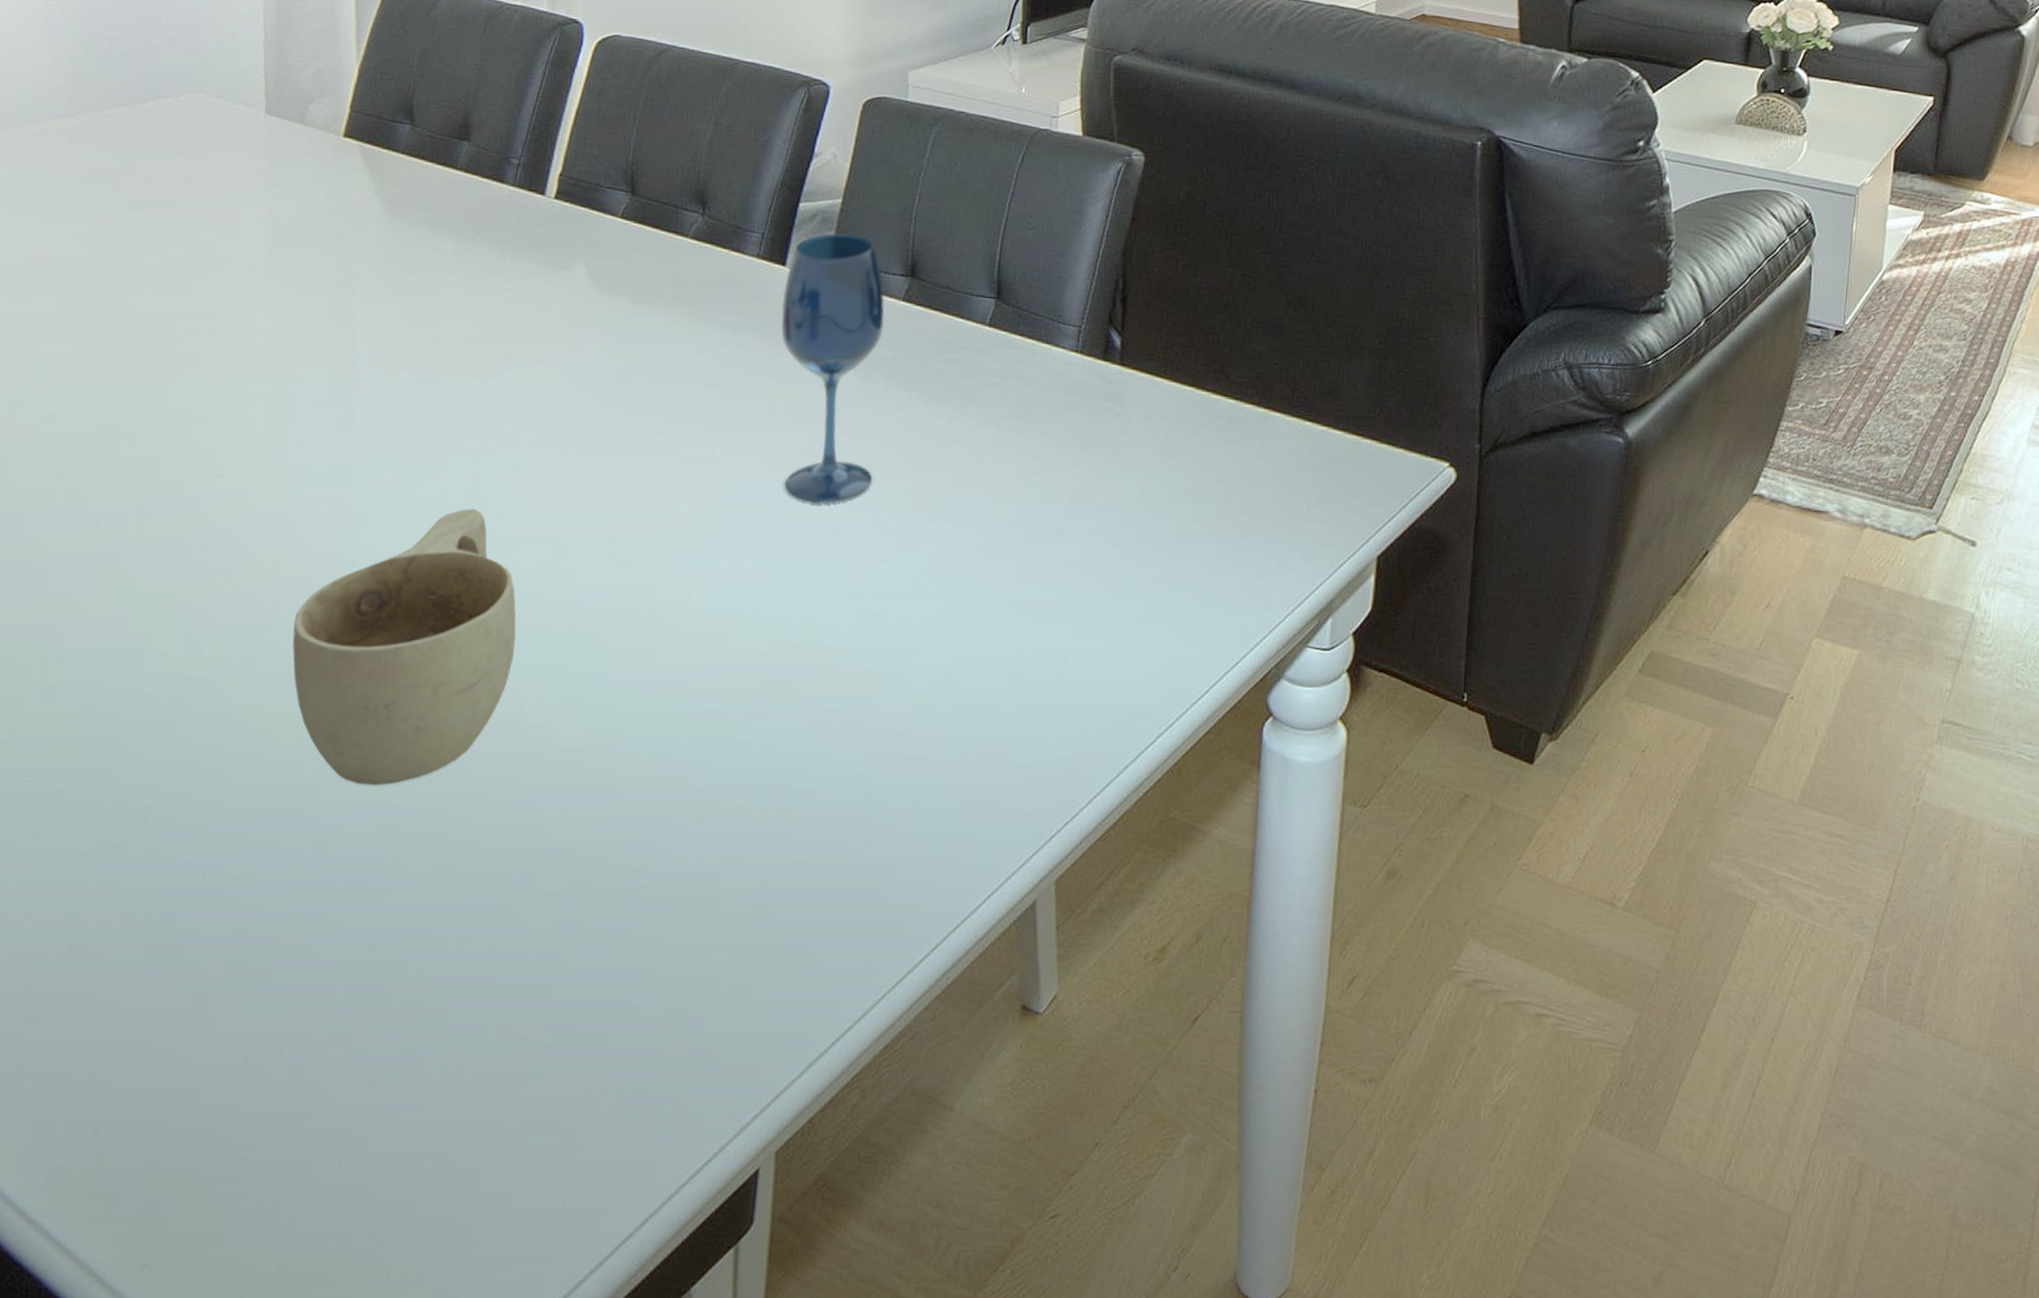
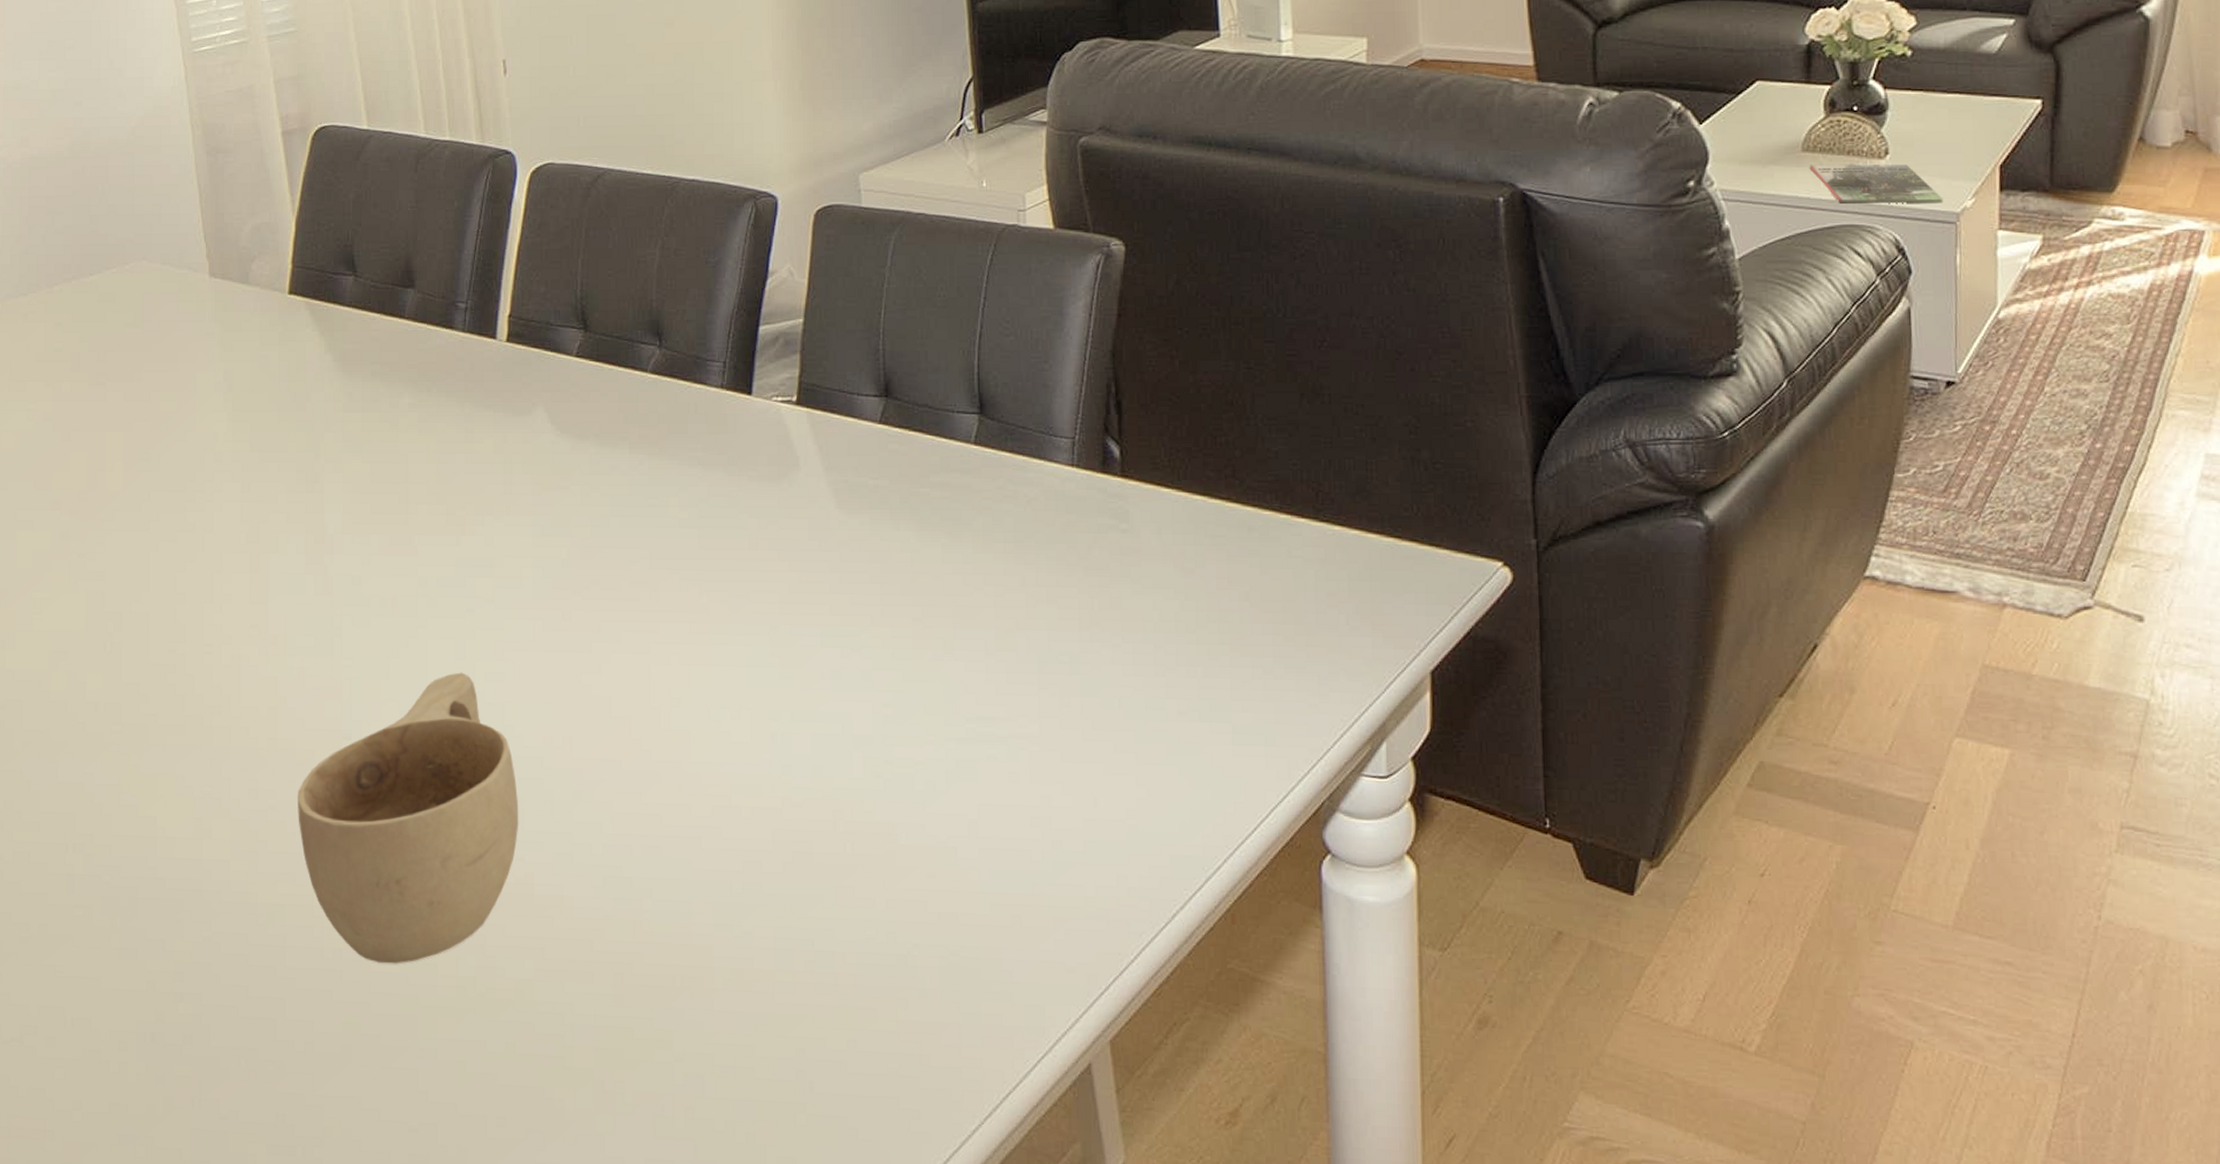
wineglass: present [780,233,885,504] -> none [752,356,868,648]
magazine: none [1741,136,1847,177] -> present [1810,164,1944,204]

